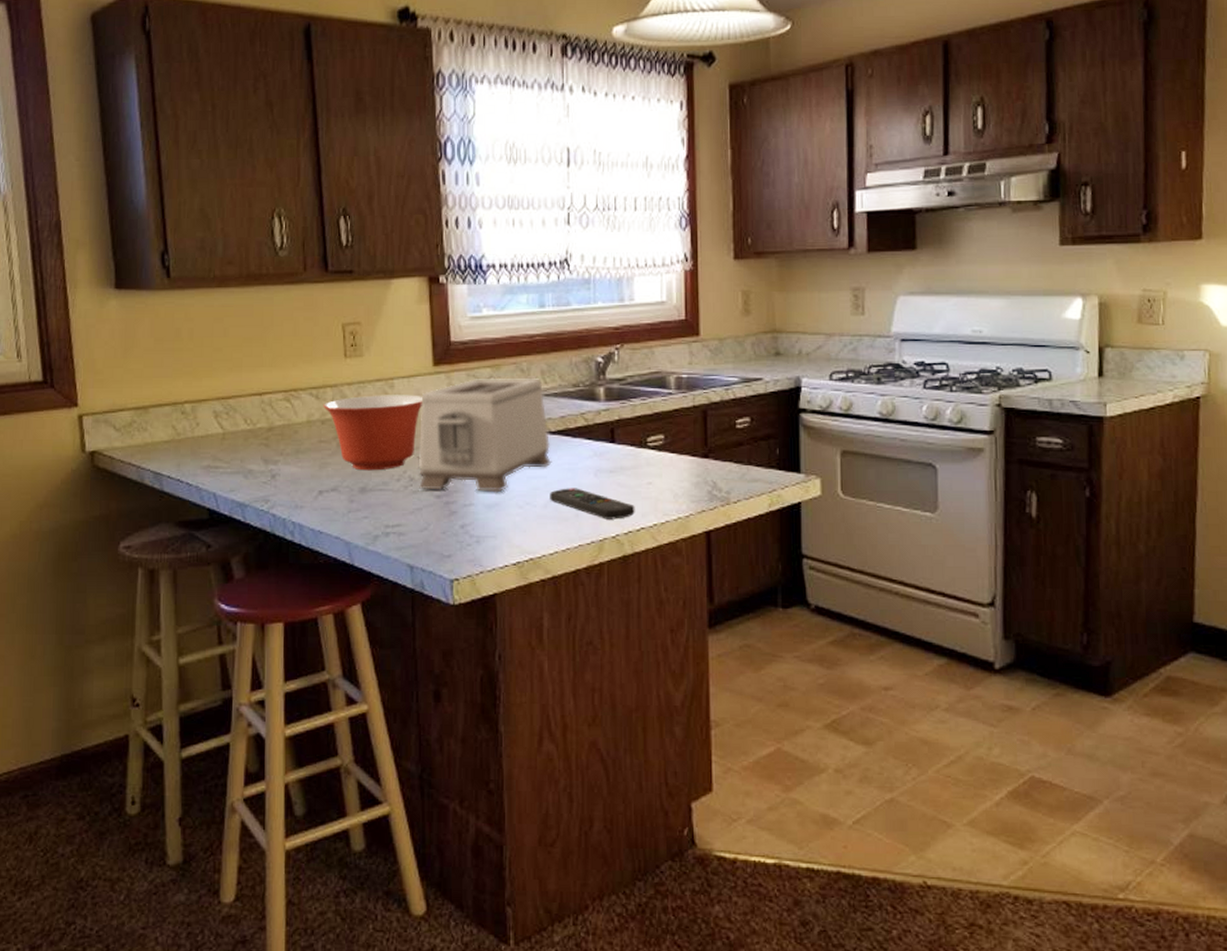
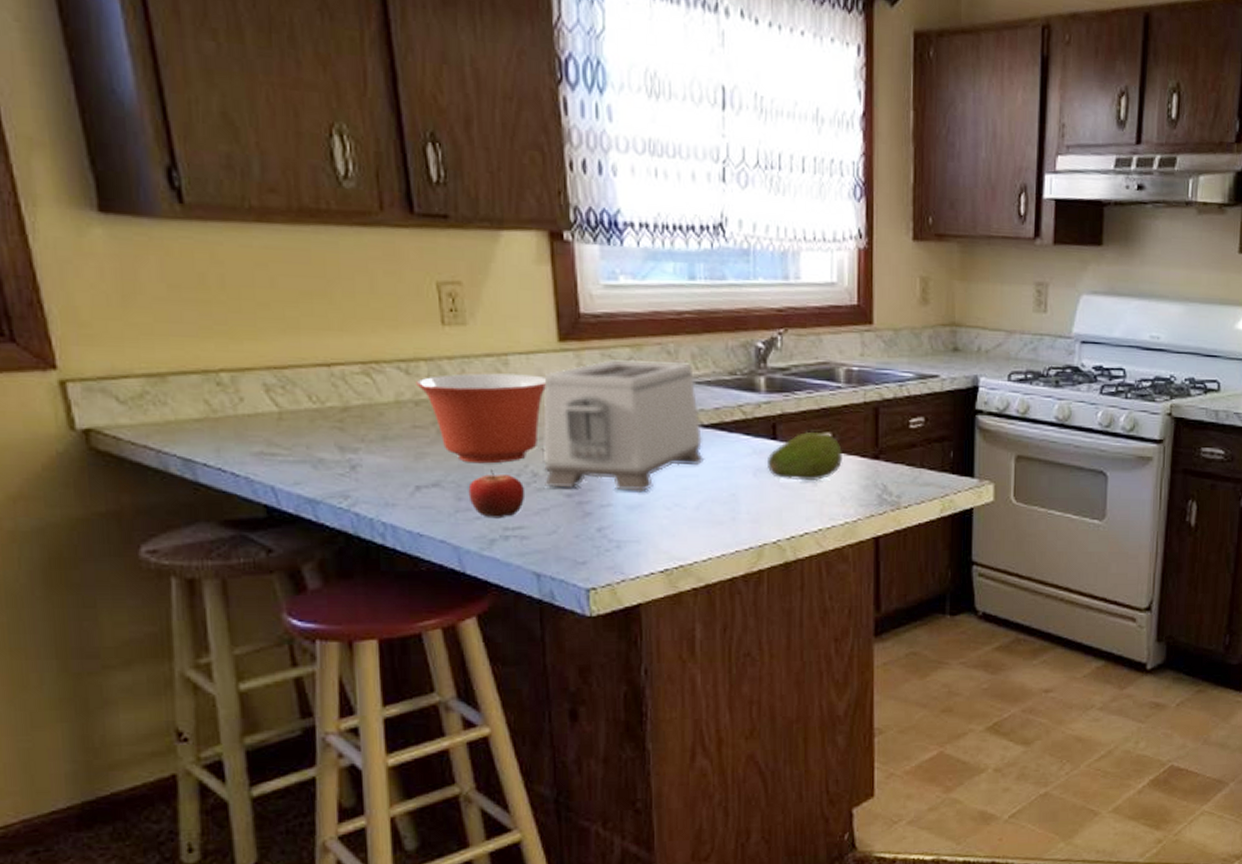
fruit: none [359,475,404,518] -> present [468,468,526,519]
remote control: present [550,488,635,519] -> none [702,488,798,524]
fruit: none [607,435,674,480] -> present [768,432,842,482]

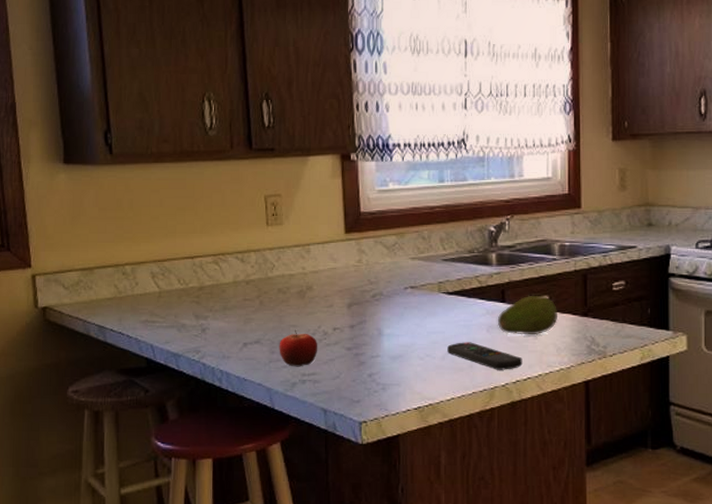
mixing bowl: present [416,373,546,464] -> none [248,259,335,326]
toaster: present [542,360,705,493] -> none [331,245,450,346]
remote control: none [702,488,798,524] -> present [447,342,522,370]

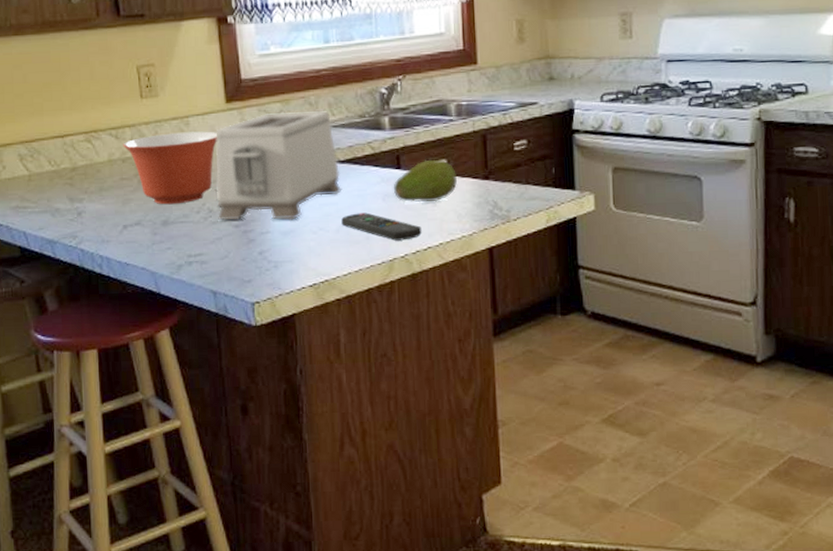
mixing bowl: none [248,259,335,326] -> present [123,131,217,205]
fruit: present [279,329,318,367] -> none [161,208,204,248]
toaster: none [331,245,450,346] -> present [216,111,342,221]

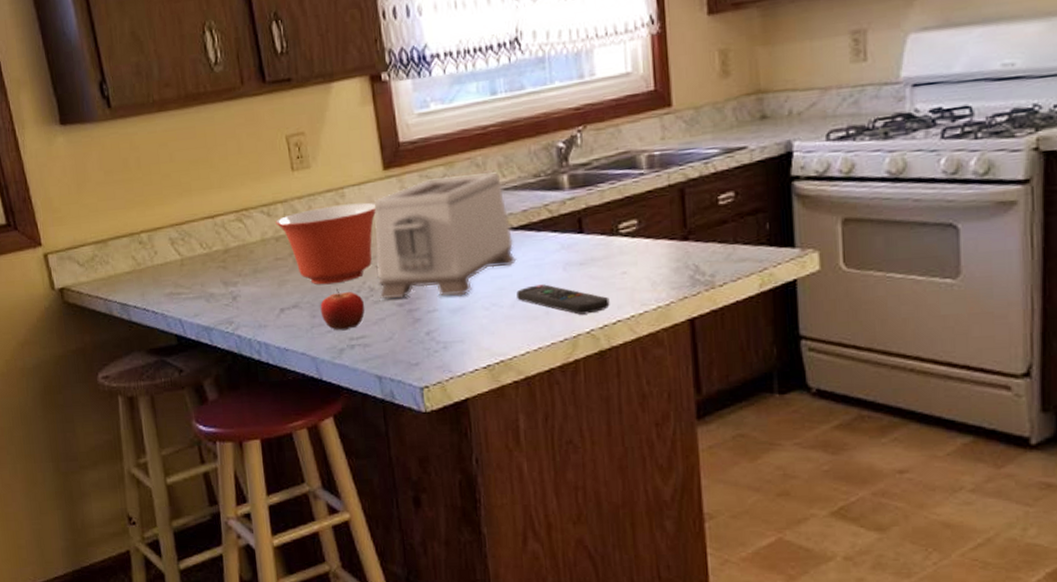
fruit: none [161,208,204,248] -> present [320,288,365,331]
fruit: present [394,160,457,202] -> none [576,221,650,271]

